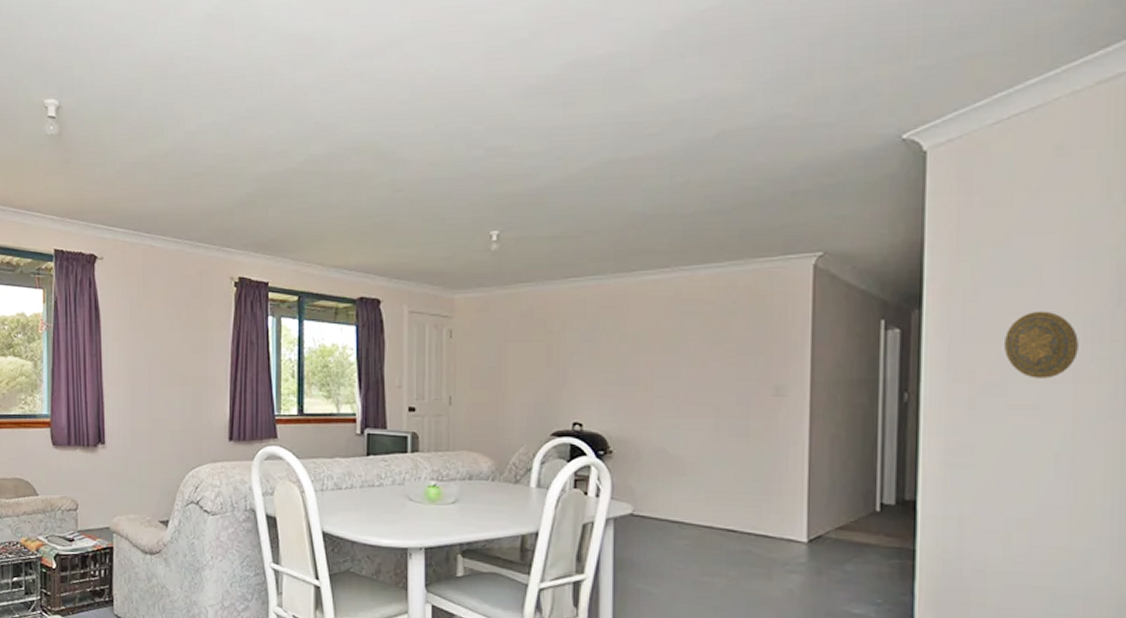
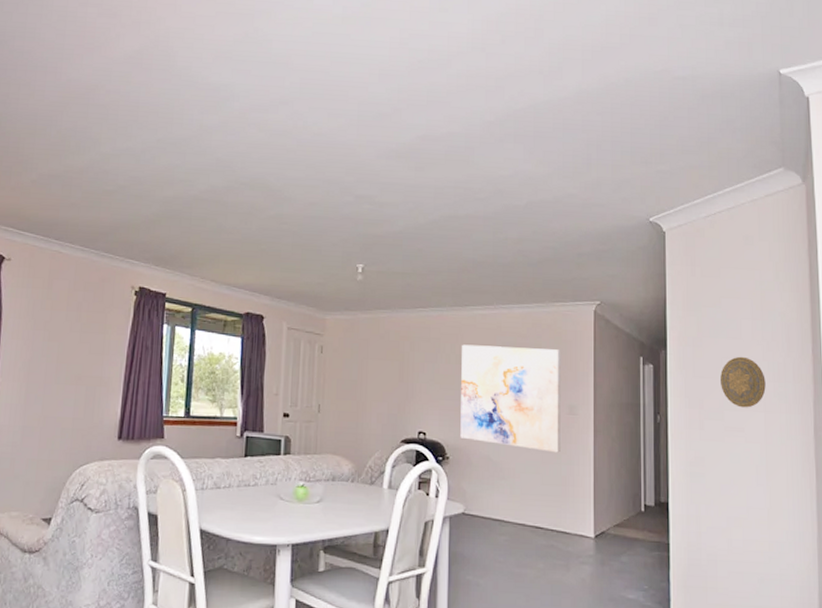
wall art: none [627,317,764,443] -> present [460,344,561,453]

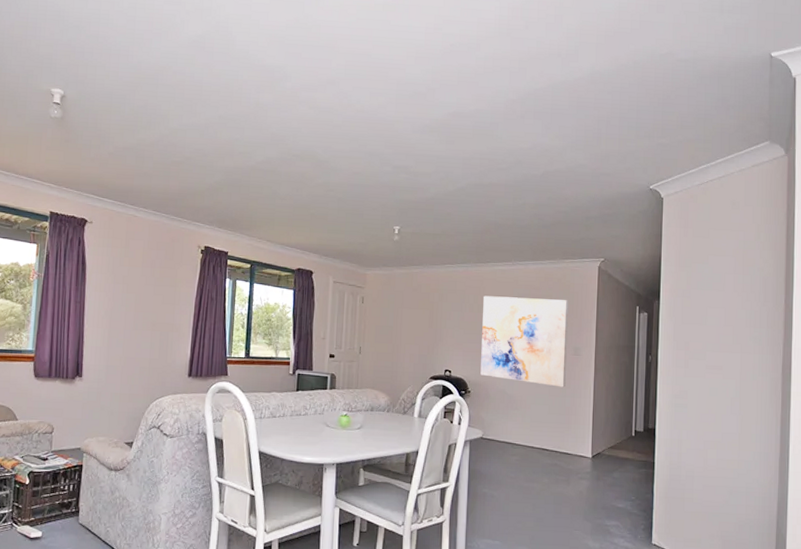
decorative plate: present [720,356,766,408] -> none [705,305,743,350]

